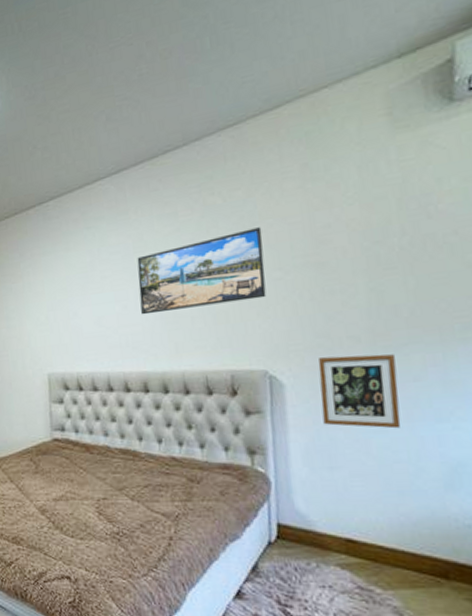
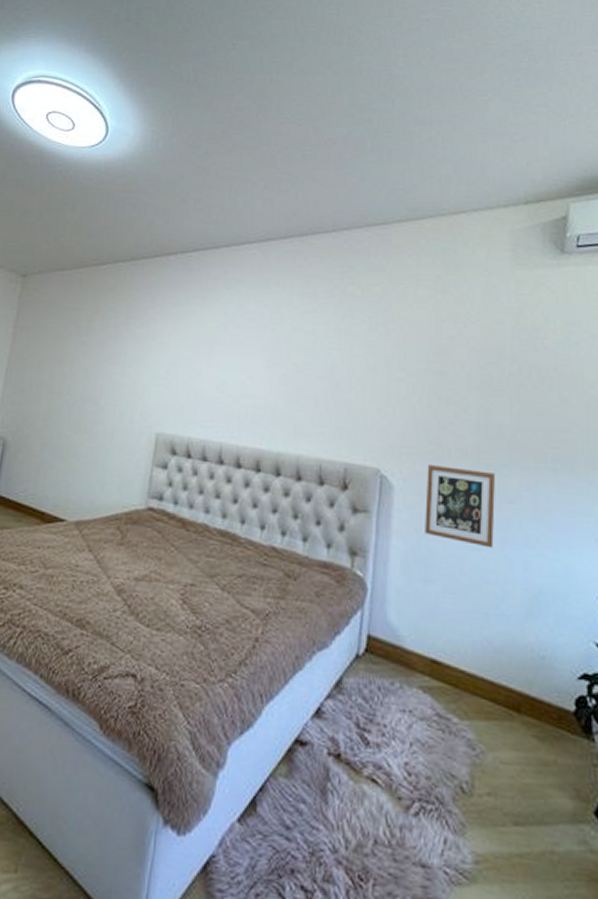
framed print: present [137,227,267,315] -> none [266,325,393,395]

